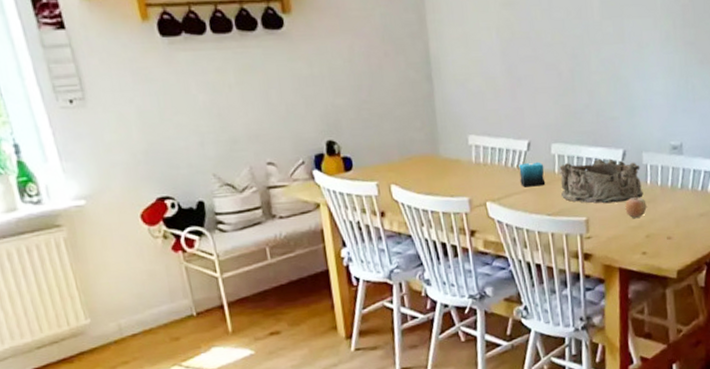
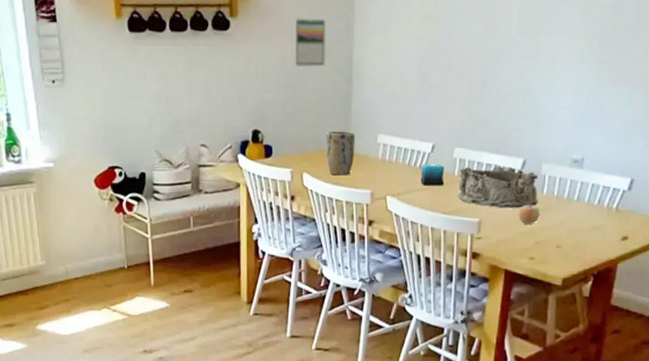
calendar: none [360,10,399,66] -> present [294,18,326,66]
plant pot: none [411,134,446,185] -> present [325,131,355,176]

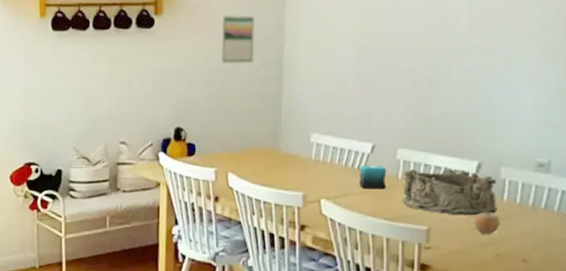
plant pot: present [325,131,355,176] -> none [253,129,286,176]

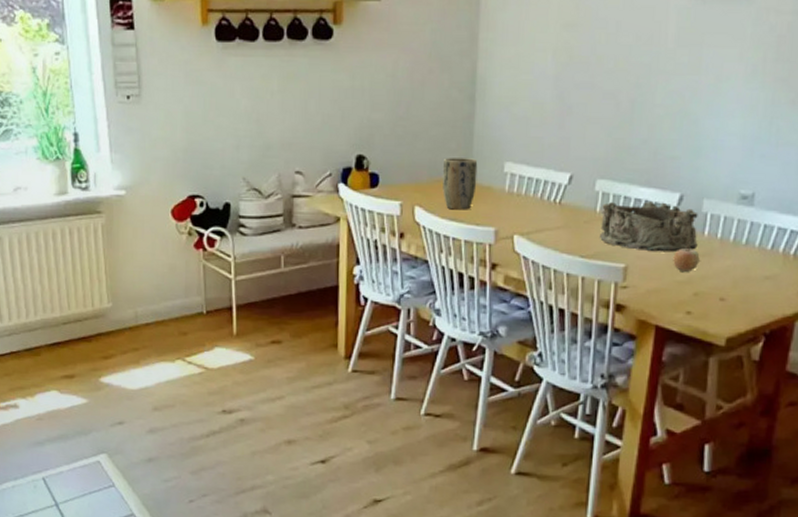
calendar: present [220,15,255,63] -> none [407,26,446,82]
plant pot: none [253,129,286,176] -> present [442,158,478,210]
candle: present [359,165,387,190] -> none [555,197,585,224]

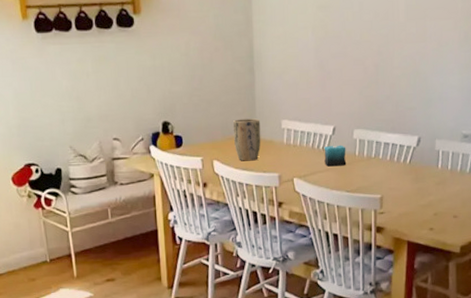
candle: none [555,197,585,224] -> present [324,144,347,167]
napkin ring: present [600,202,698,253] -> none [360,144,434,184]
fruit: present [673,246,700,272] -> none [417,177,436,197]

